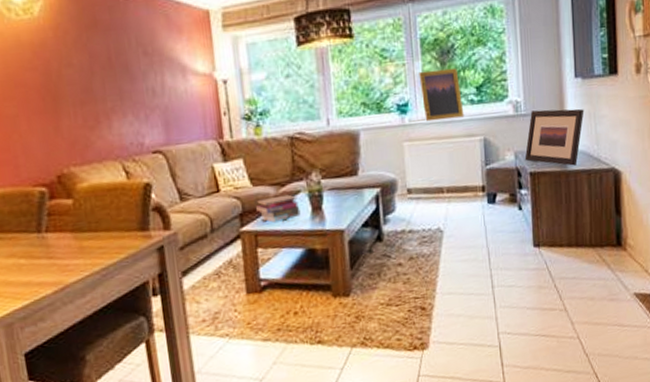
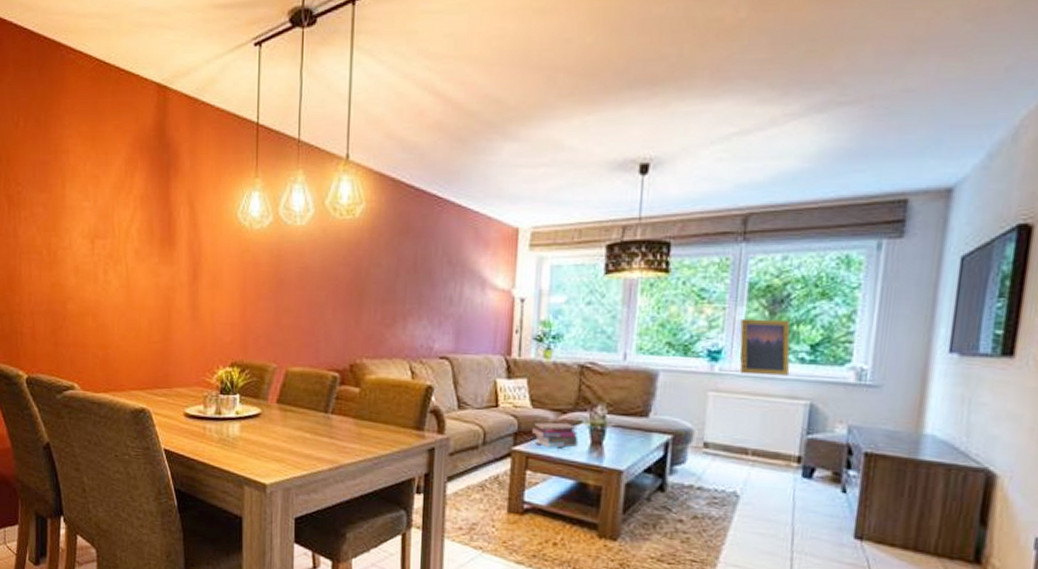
picture frame: present [524,108,584,166] -> none [860,382,956,456]

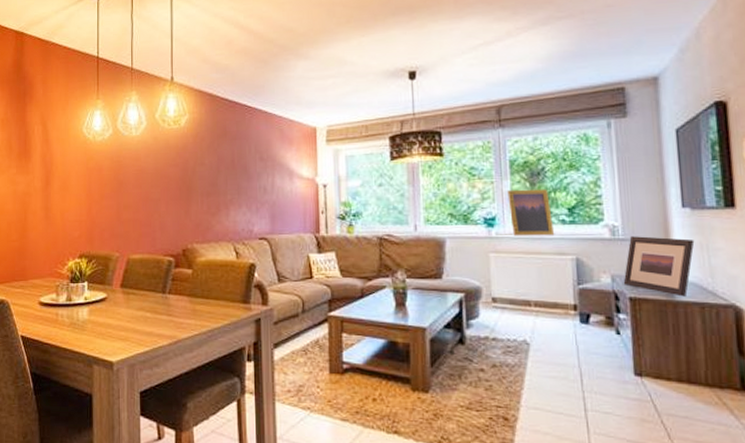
books: present [532,422,579,449] -> none [344,288,385,312]
picture frame: none [860,382,956,456] -> present [623,236,695,297]

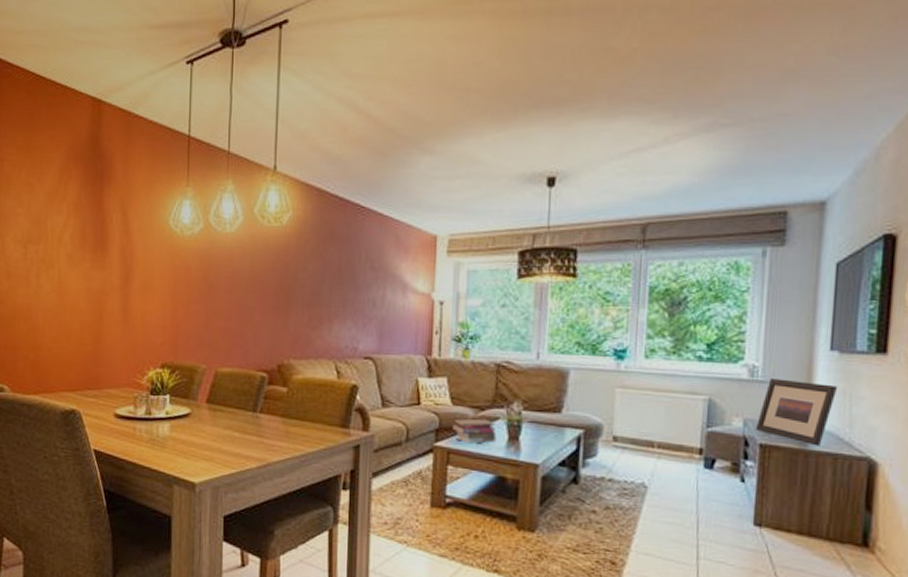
books: none [344,288,385,312] -> present [453,418,497,444]
picture frame: present [507,189,555,236] -> none [642,319,689,373]

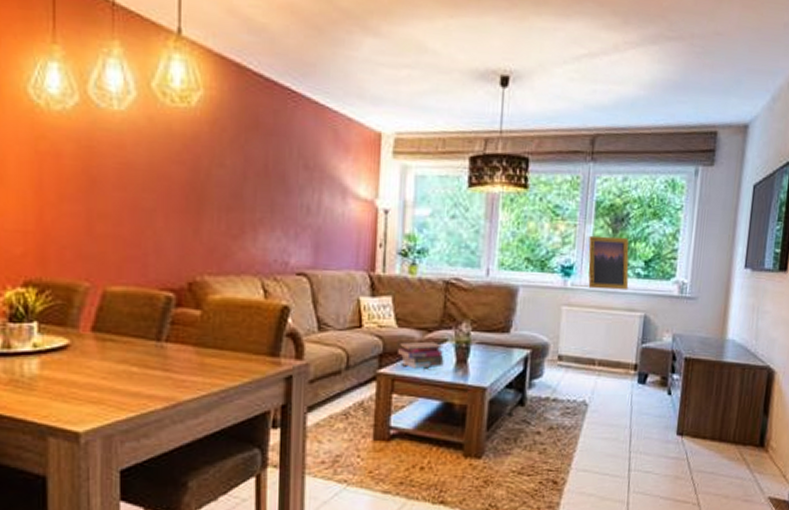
picture frame: none [642,319,689,373] -> present [588,235,629,290]
picture frame: present [755,378,838,446] -> none [682,295,749,358]

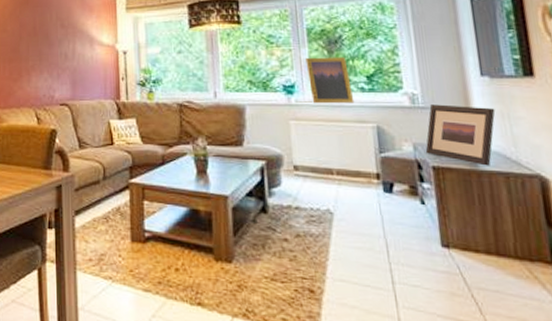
books: present [398,341,444,369] -> none [145,155,186,179]
picture frame: none [682,295,749,358] -> present [425,104,496,166]

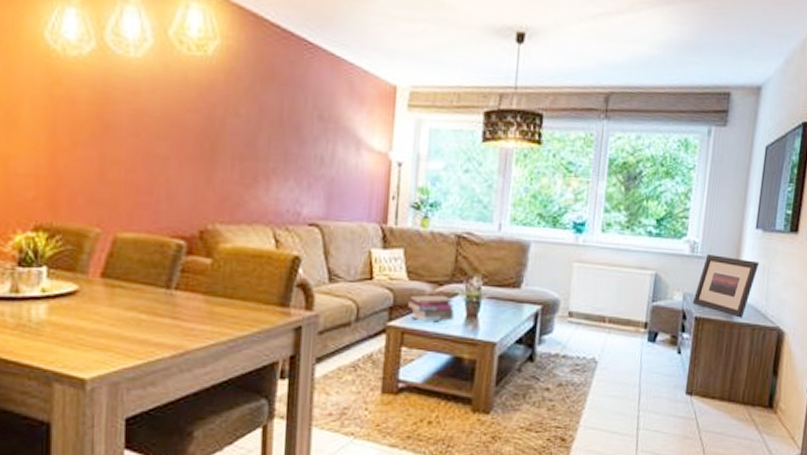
books: none [145,155,186,179] -> present [408,295,455,323]
picture frame: present [305,57,355,104] -> none [599,192,641,248]

